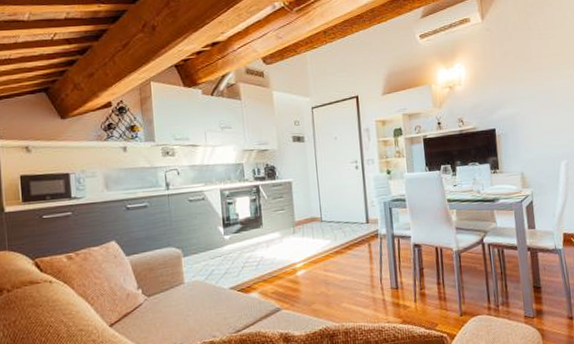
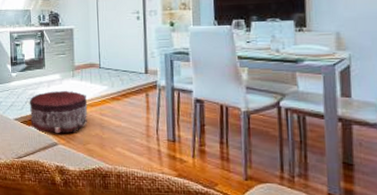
pouf: none [246,248,311,298] -> present [29,90,88,133]

